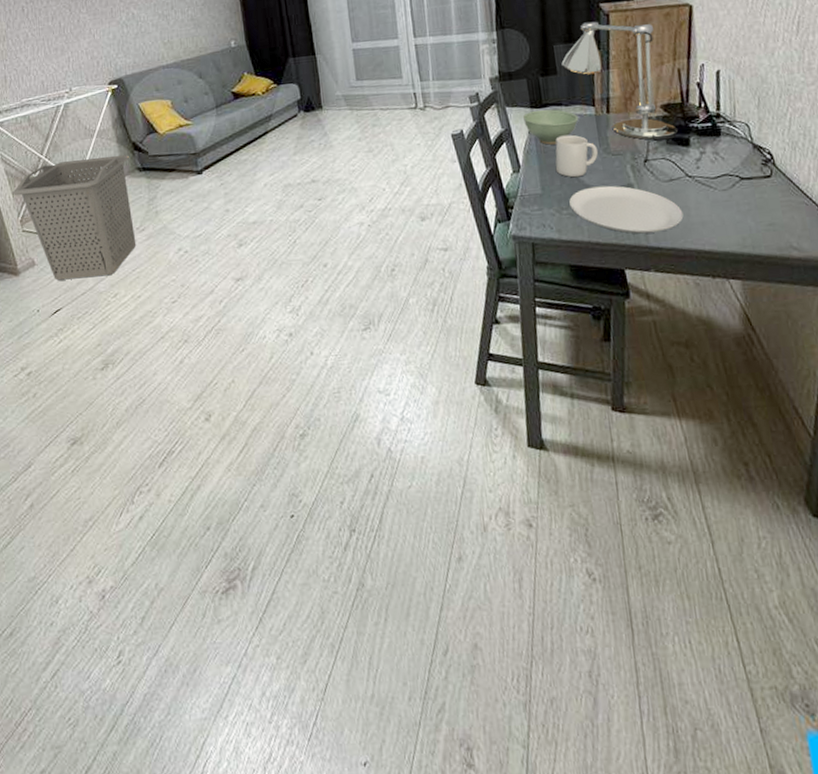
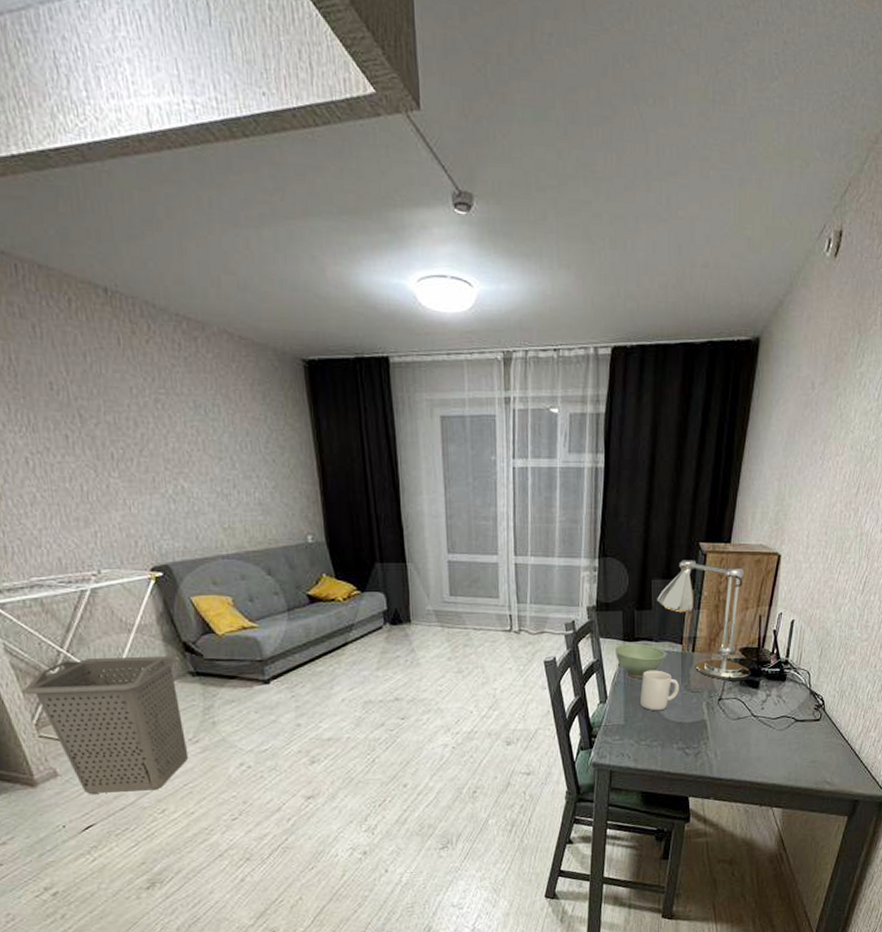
plate: present [569,185,684,234] -> none [648,720,744,766]

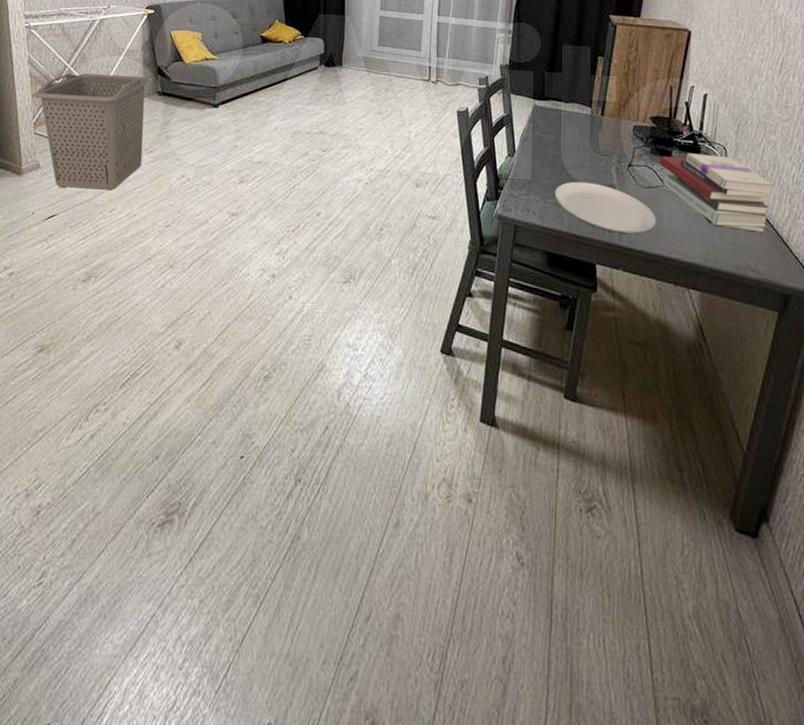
bowl: present [614,643,666,678] -> none [524,101,575,136]
mug: present [639,670,680,711] -> none [547,129,589,171]
plate: none [648,720,744,766] -> present [555,181,656,234]
desk lamp: present [657,560,751,681] -> none [567,29,662,150]
books: none [747,680,851,749] -> present [658,153,774,233]

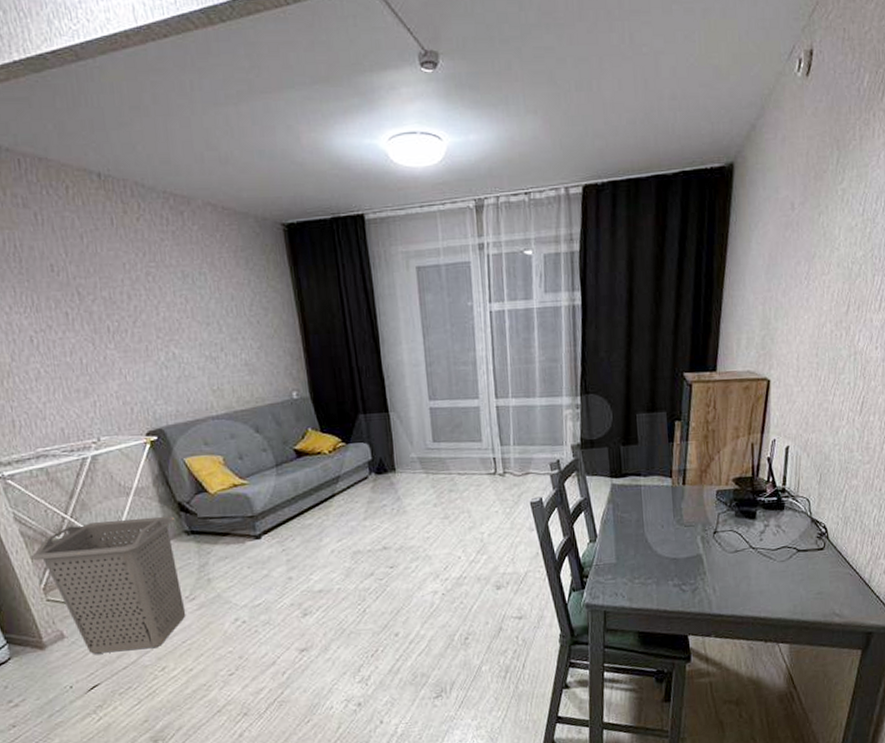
plate: present [555,181,656,234] -> none [642,555,744,602]
books: present [658,153,774,233] -> none [743,508,856,579]

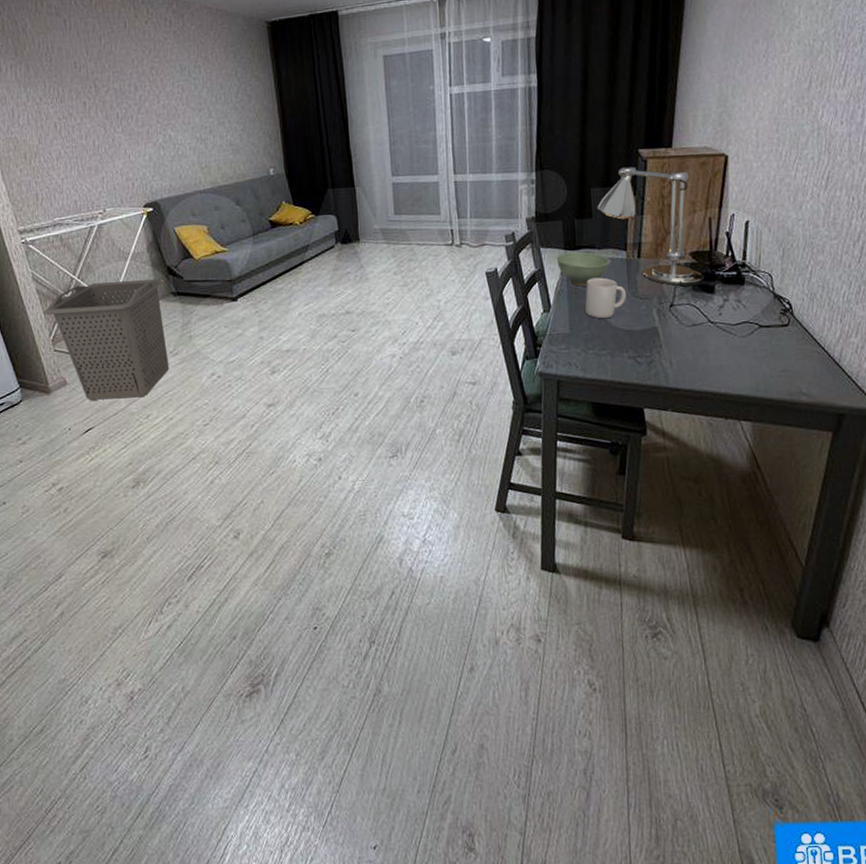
bowl: none [601,479,656,515] -> present [556,251,610,287]
mug: none [630,505,672,548] -> present [584,277,627,319]
desk lamp: none [643,391,746,513] -> present [597,166,704,287]

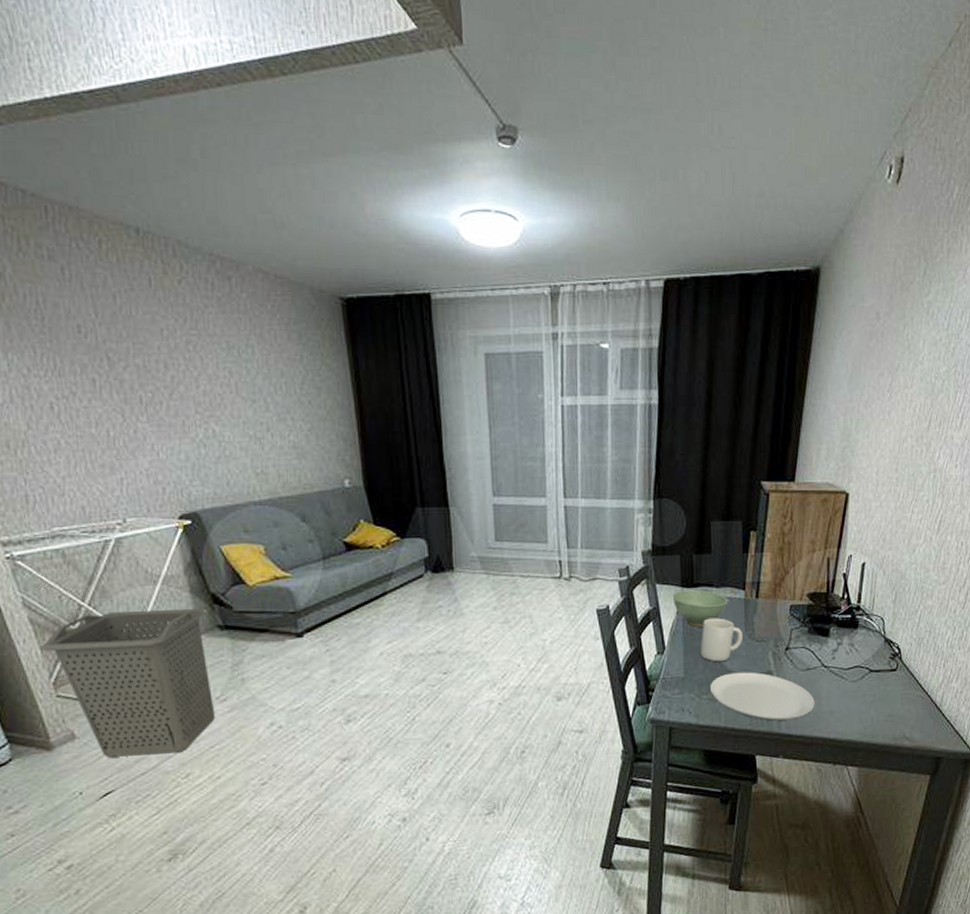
plate: none [596,328,703,375] -> present [710,672,815,721]
desk lamp: present [597,166,704,287] -> none [717,500,820,629]

